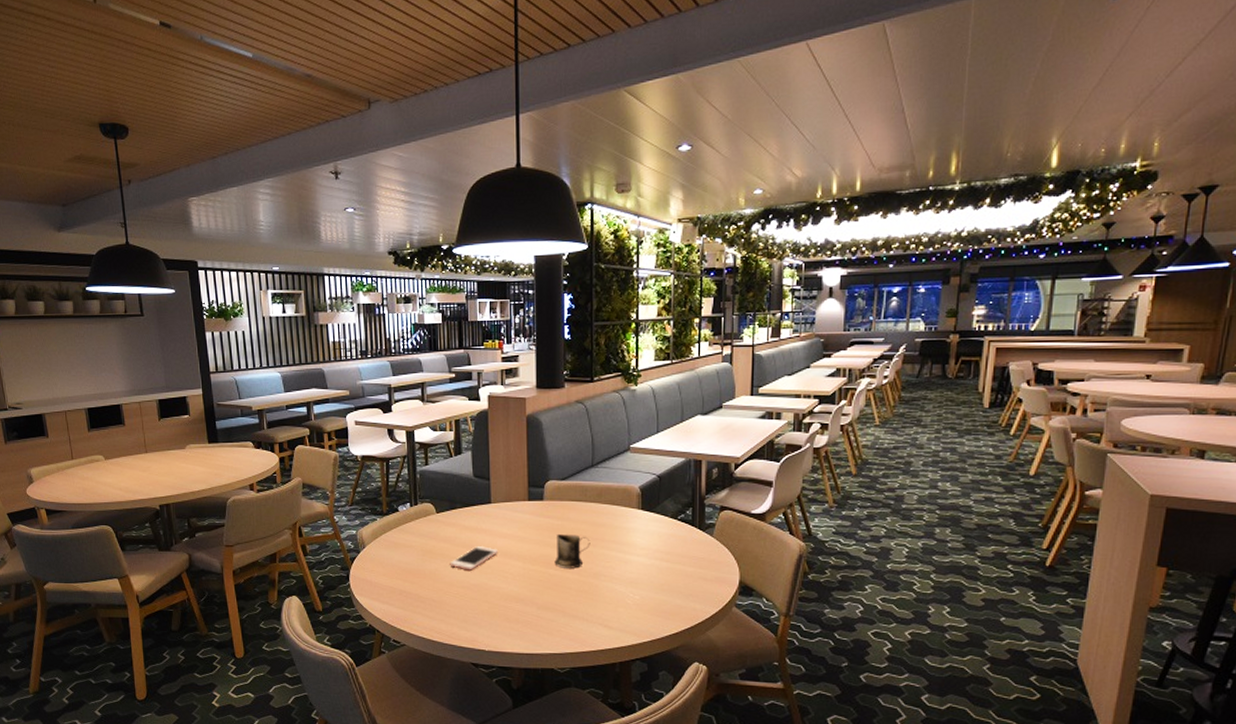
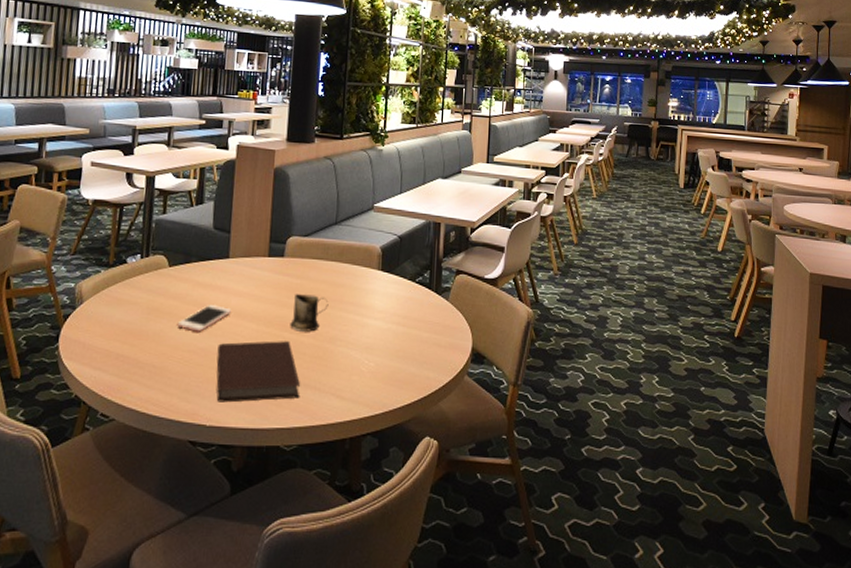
notebook: none [489,577,569,631] -> present [216,341,301,403]

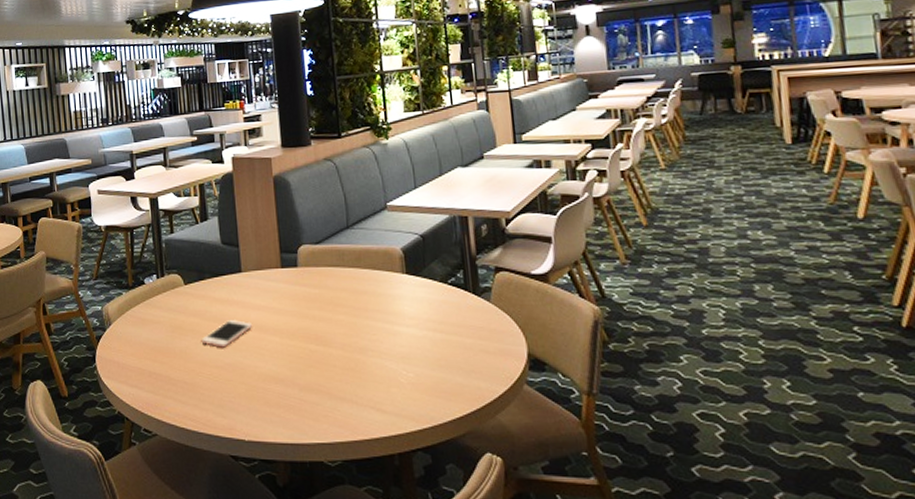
notebook: present [216,341,301,403] -> none [244,353,337,417]
mug: present [290,294,329,332] -> none [314,304,353,343]

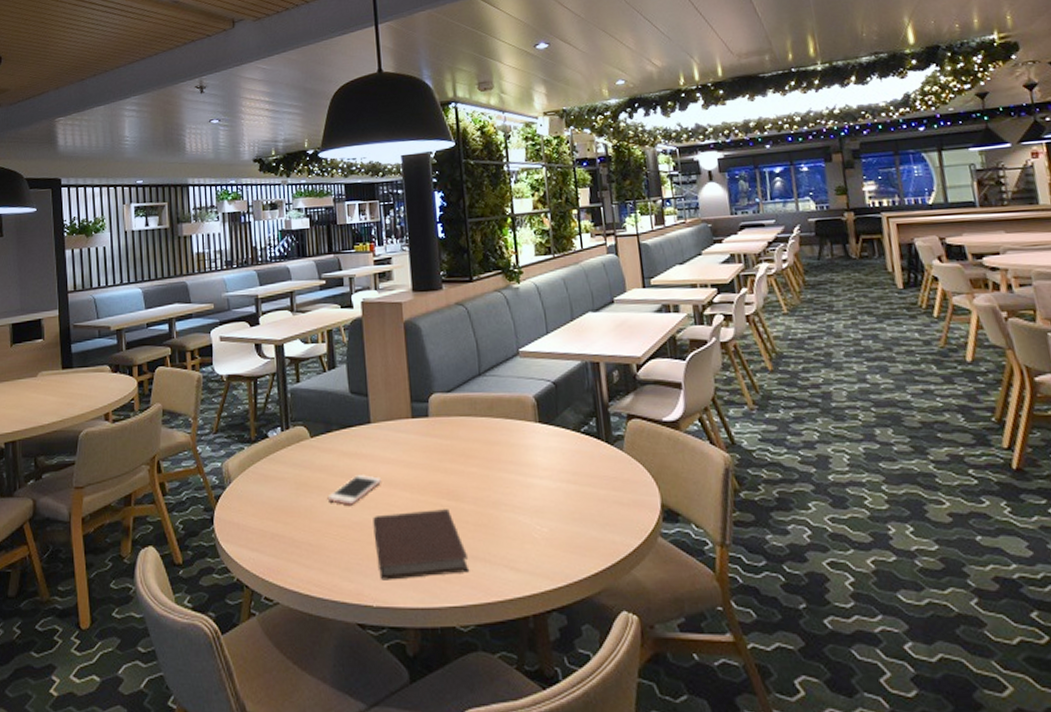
notebook: none [244,353,337,417] -> present [373,509,470,580]

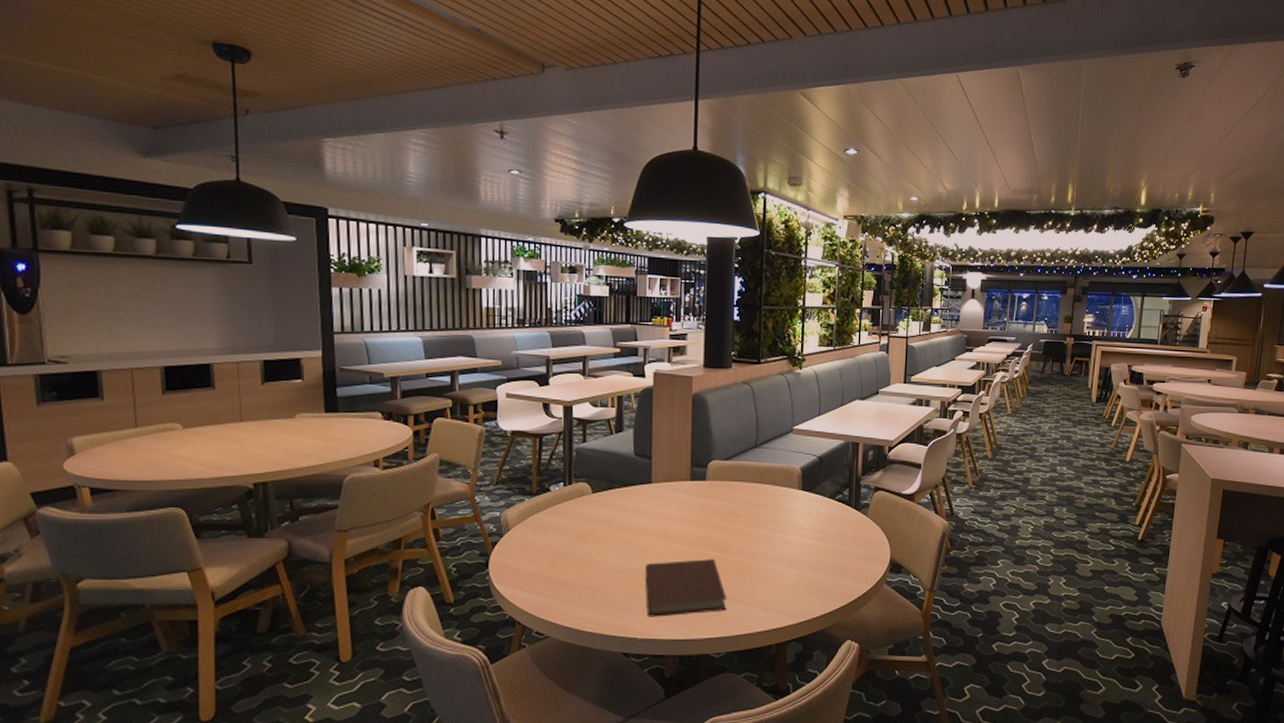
cell phone: present [327,475,382,505] -> none [604,528,657,554]

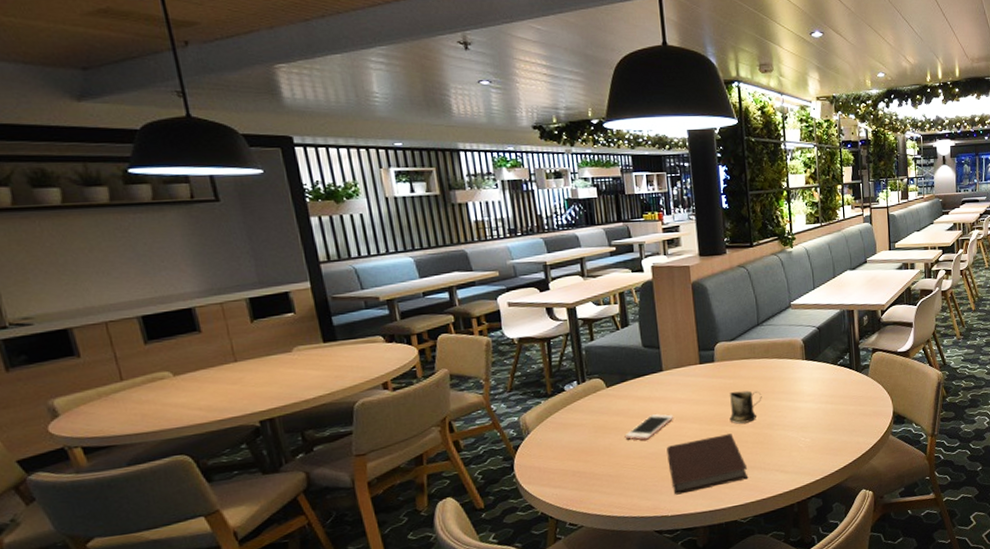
cell phone: none [604,528,657,554] -> present [624,414,674,441]
mug: none [714,515,751,550] -> present [729,390,762,424]

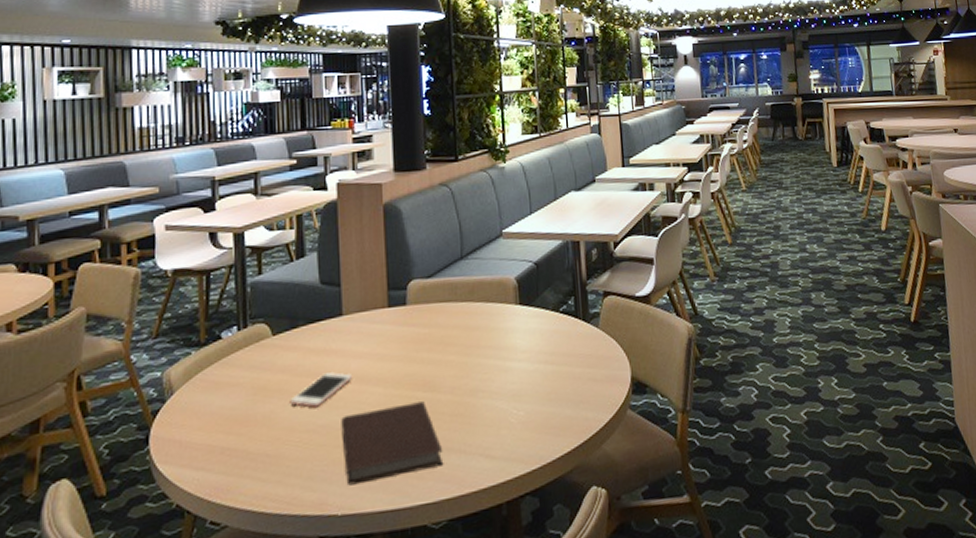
mug: present [729,390,762,424] -> none [422,343,464,389]

